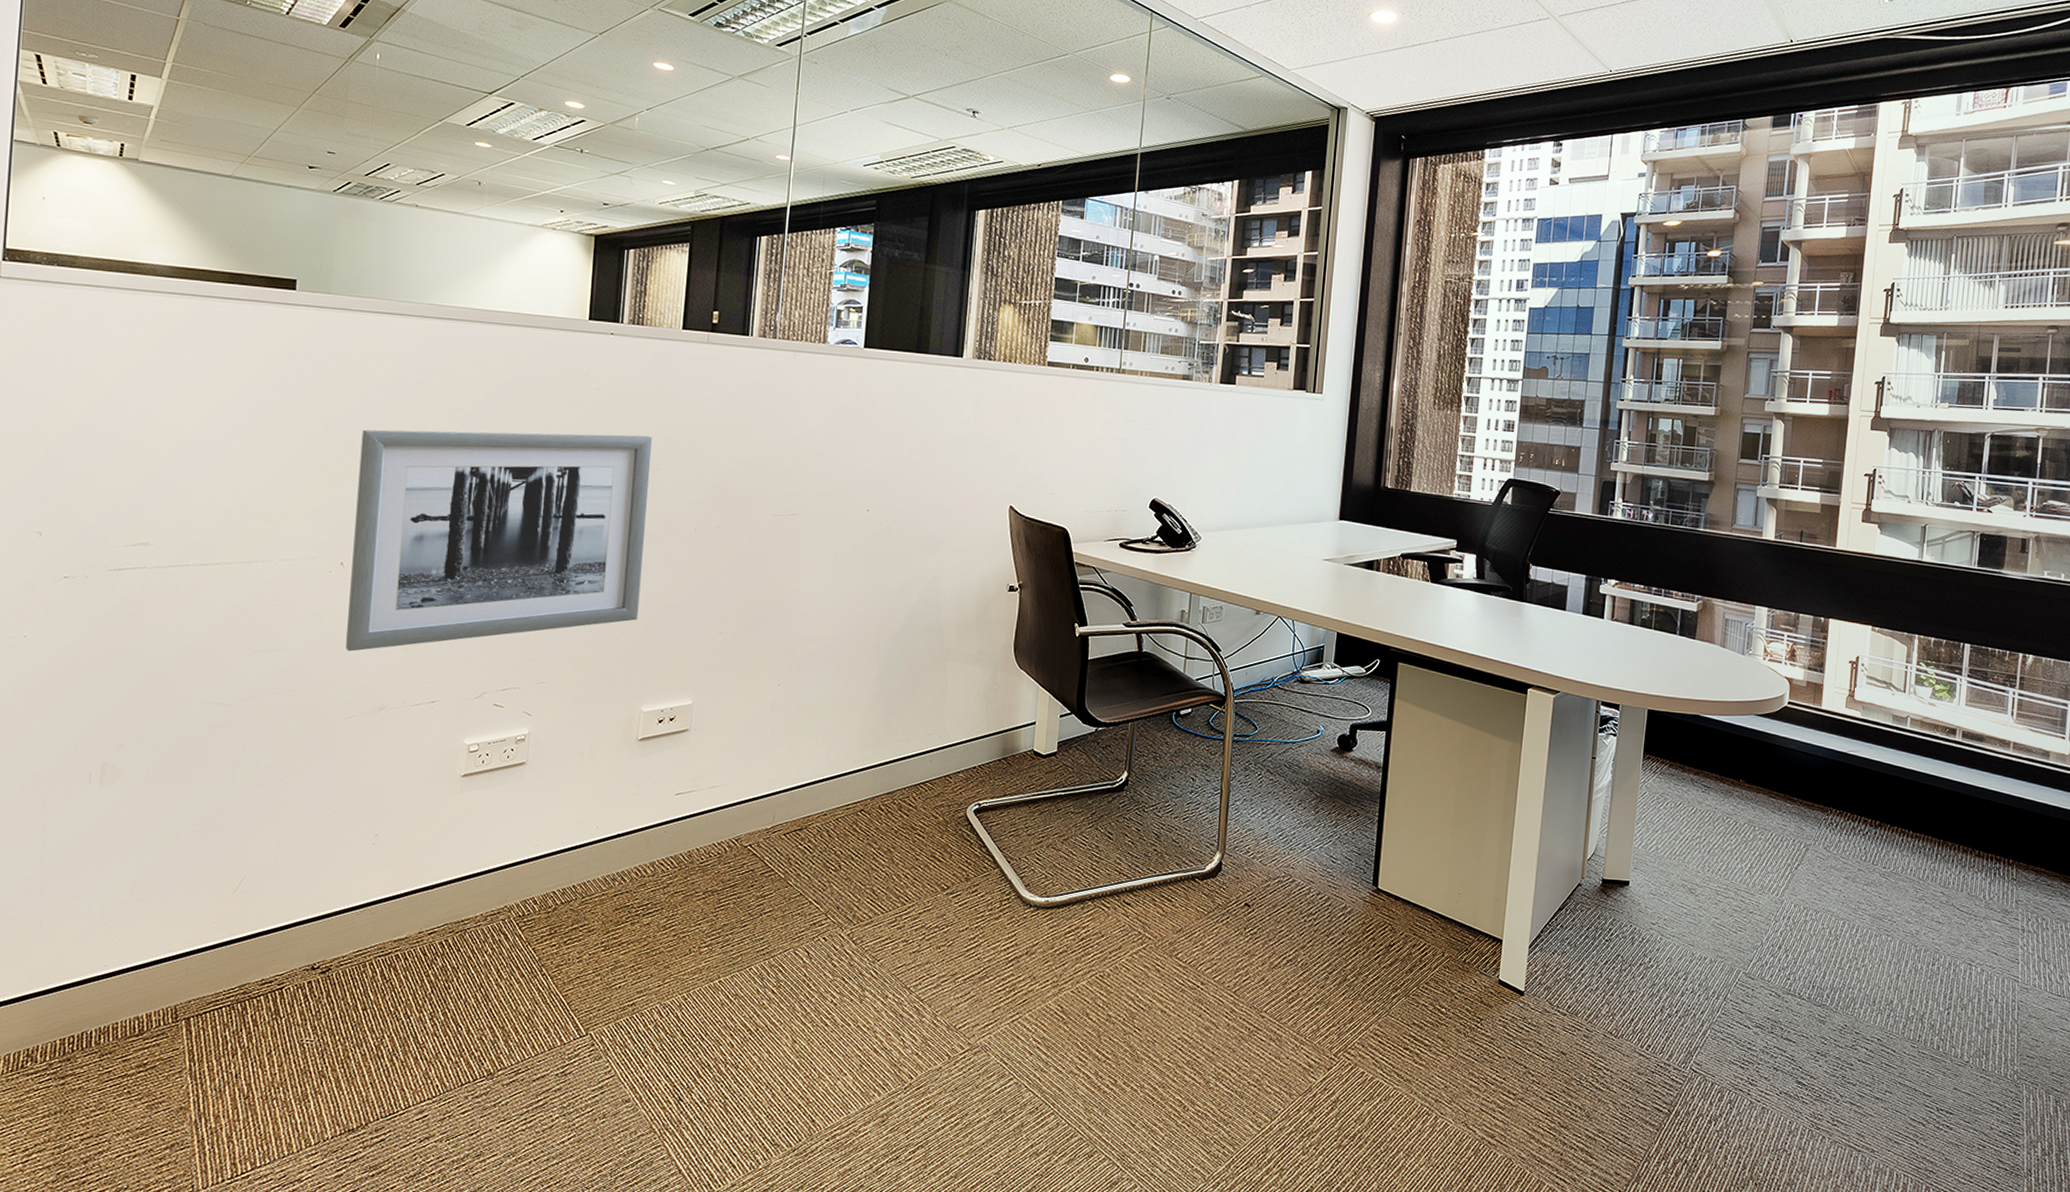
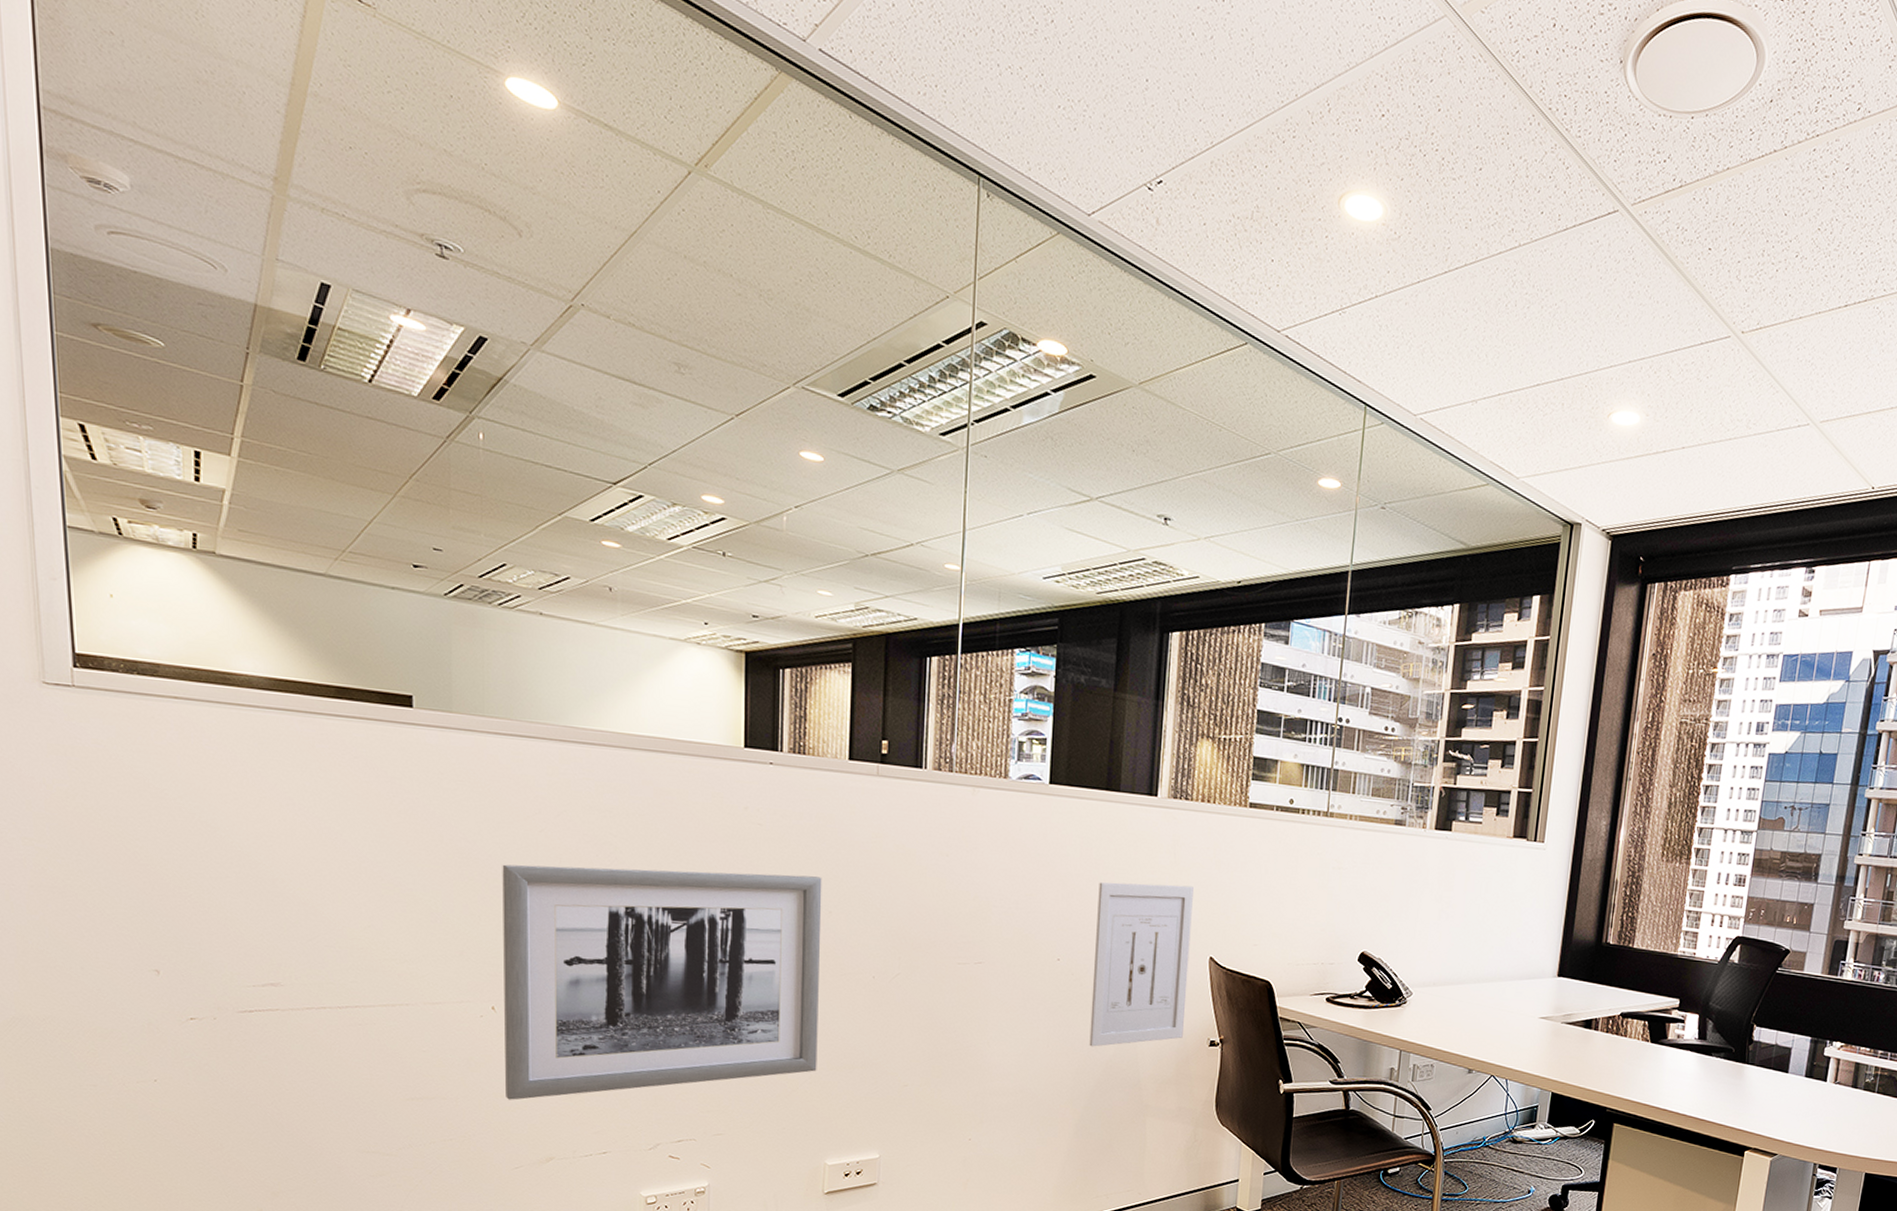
wall art: none [895,437,995,594] -> present [1089,882,1194,1047]

